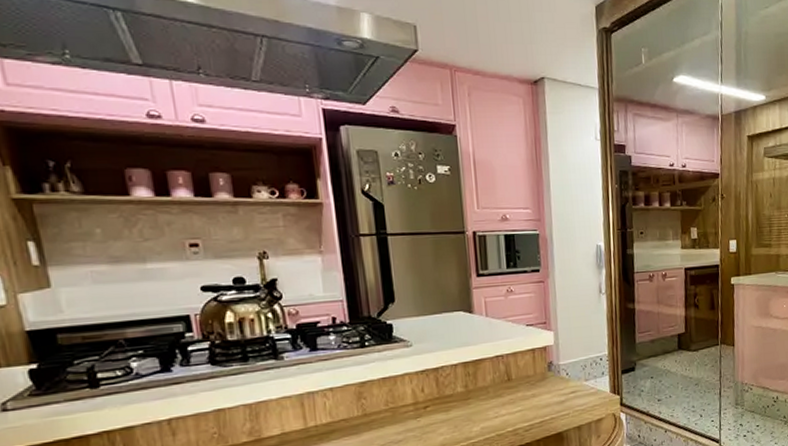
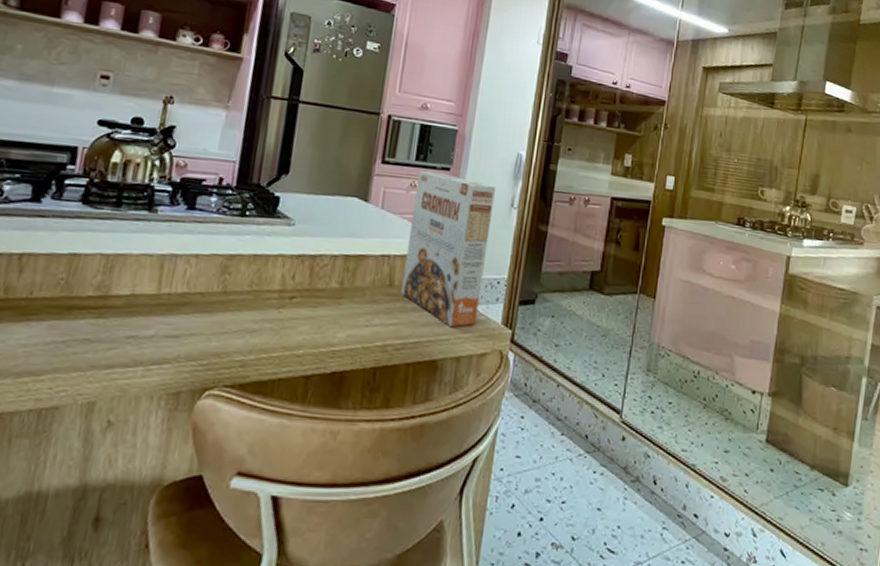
cereal box: none [511,275,589,404] -> present [401,171,495,328]

